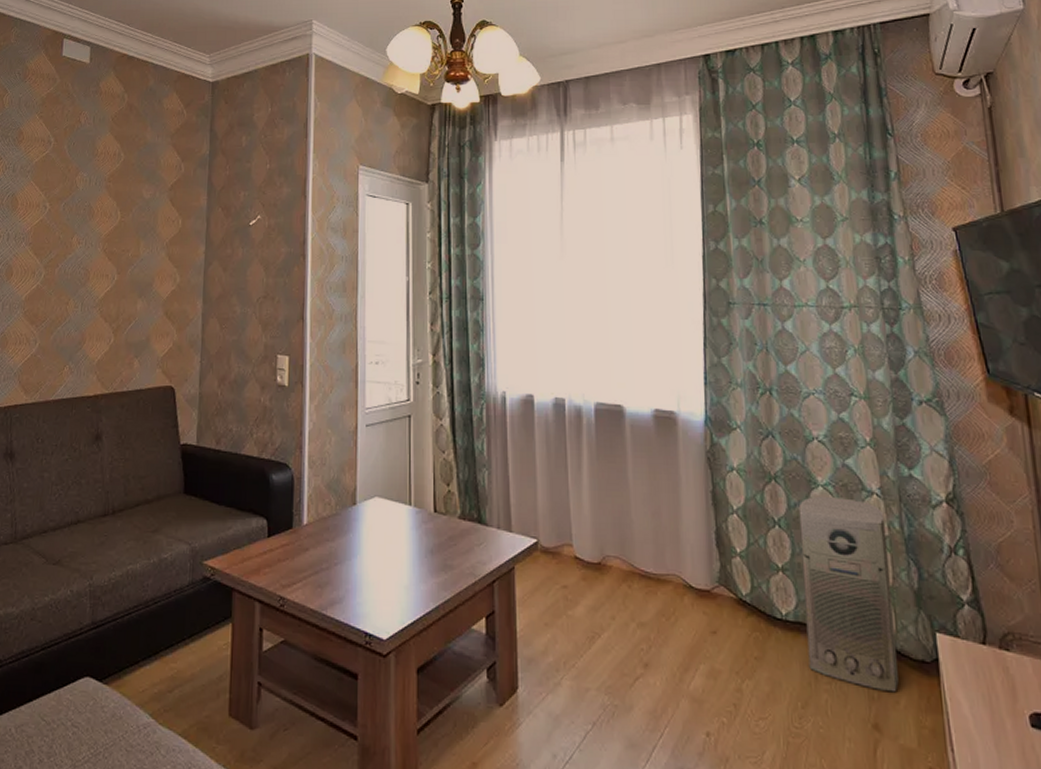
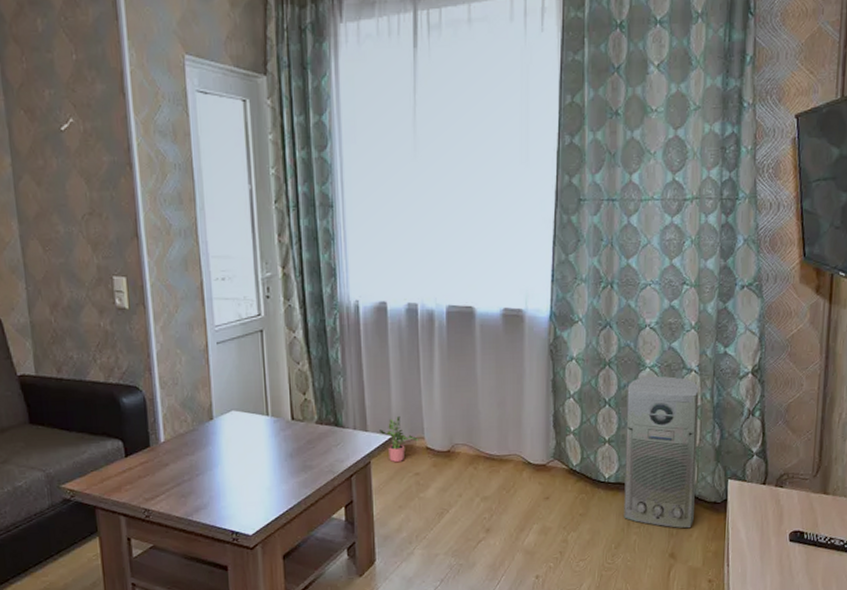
potted plant: none [525,518,567,572] -> present [380,416,419,463]

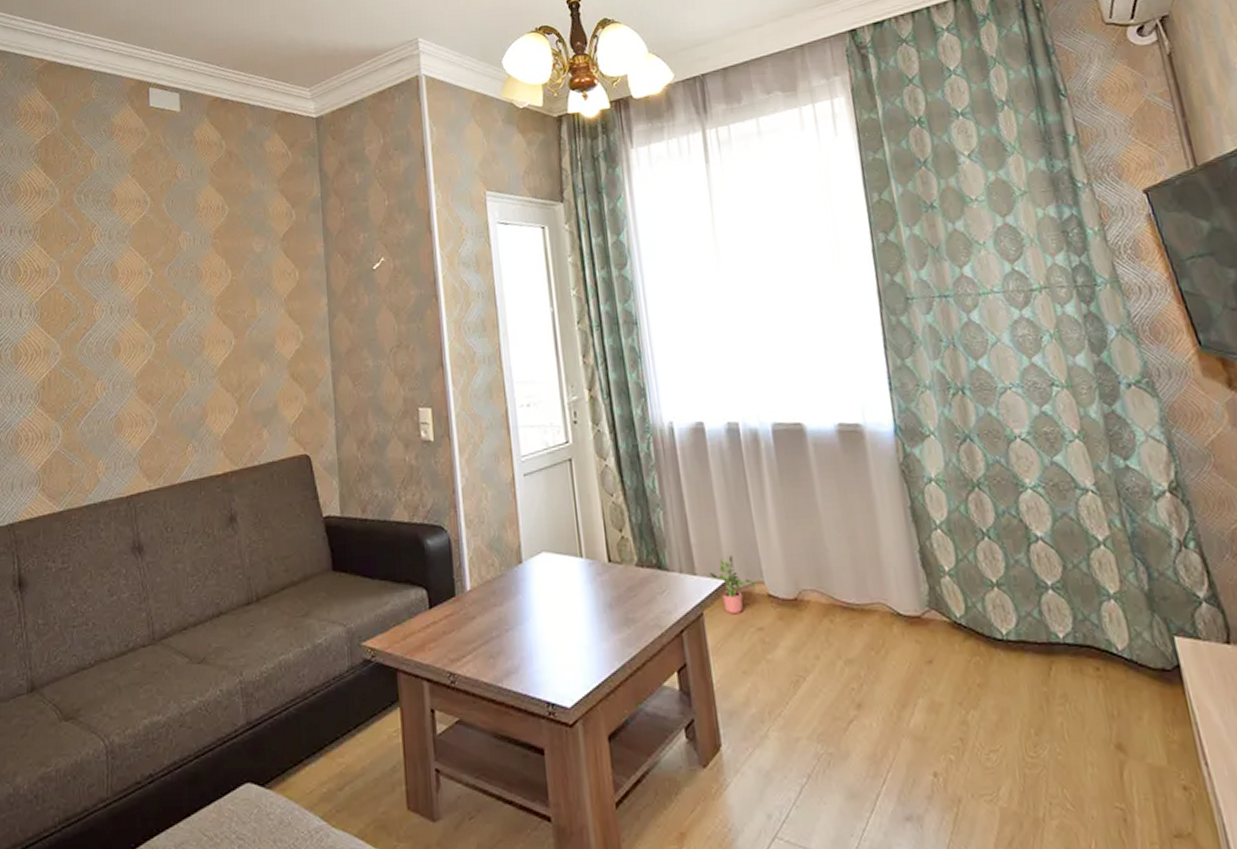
air purifier: present [624,376,699,529] -> none [1007,498,1139,707]

